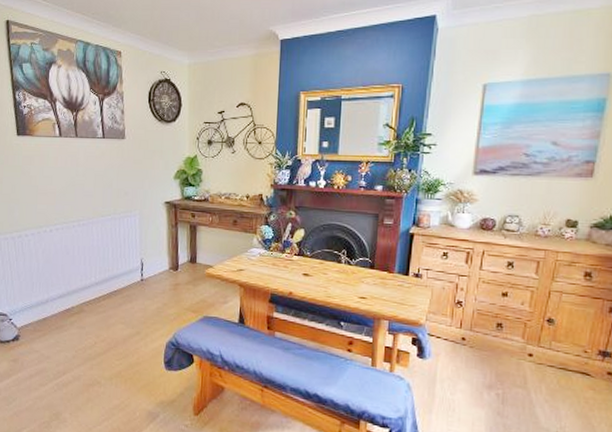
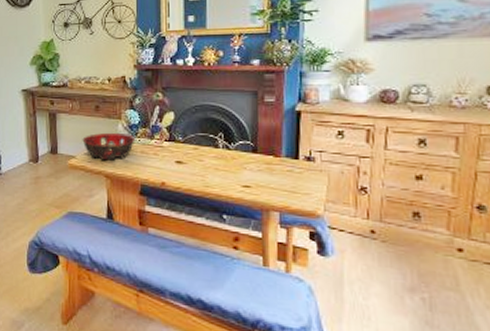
decorative bowl: none [220,245,269,271] -> present [82,132,136,161]

